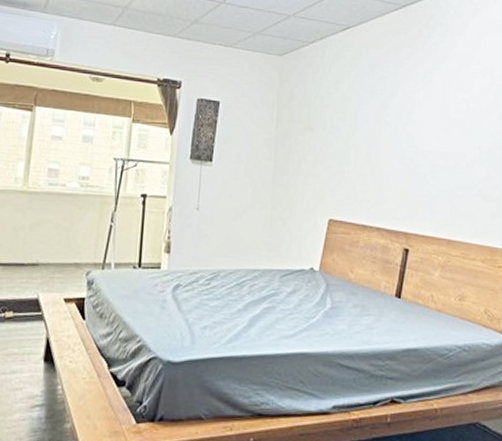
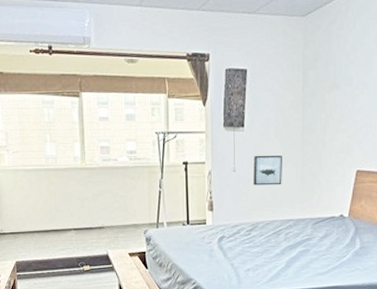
wall art: none [218,193,251,229] -> present [253,155,282,186]

